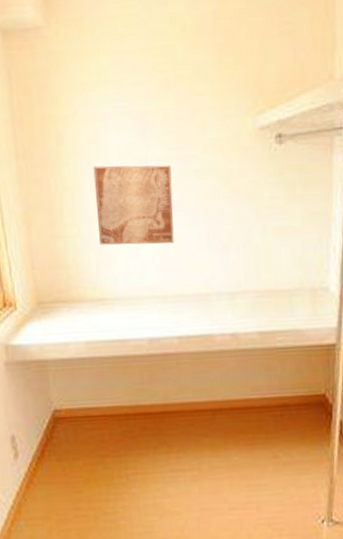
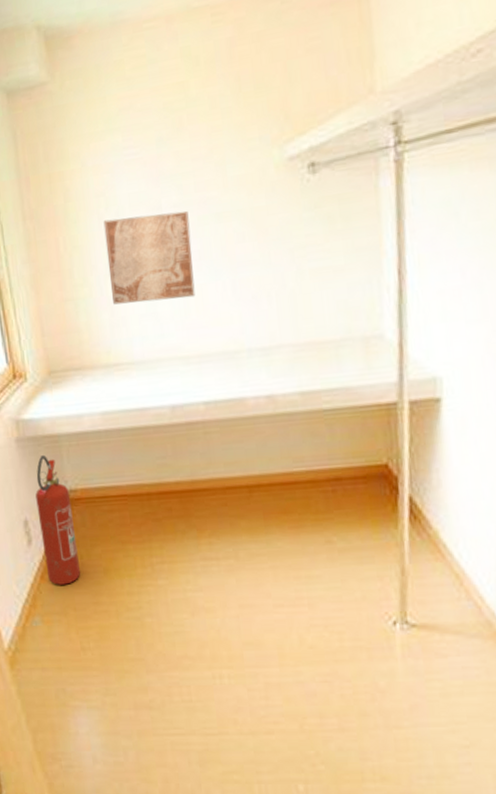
fire extinguisher: none [23,377,63,494] -> present [35,454,80,585]

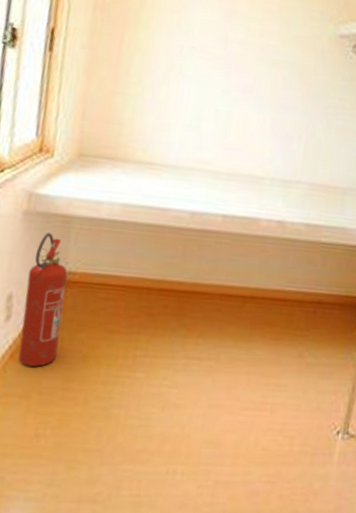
wall art: present [103,211,195,305] -> none [161,34,250,123]

